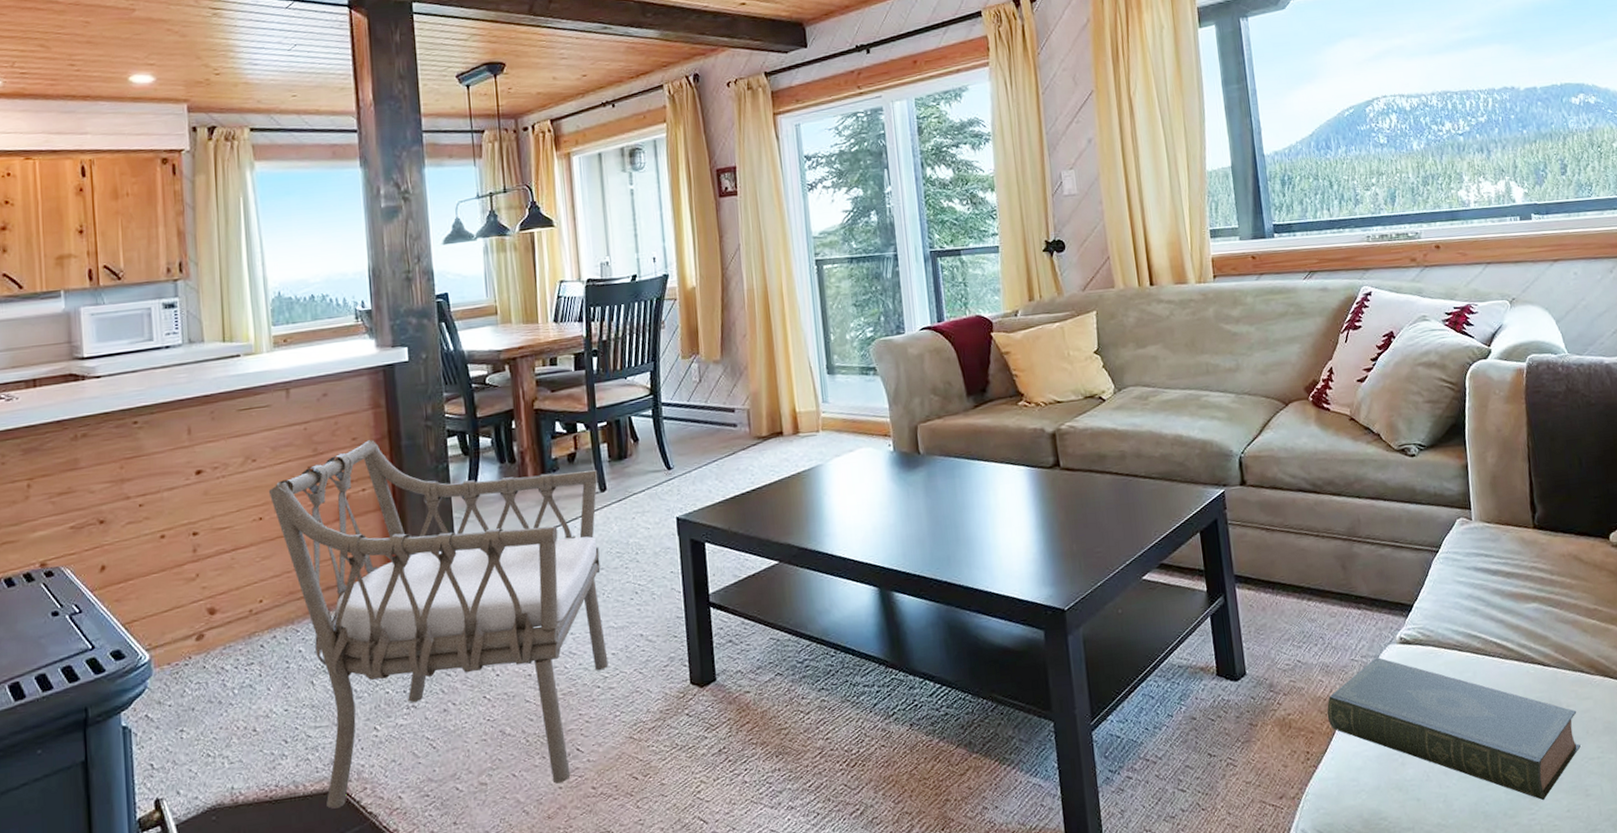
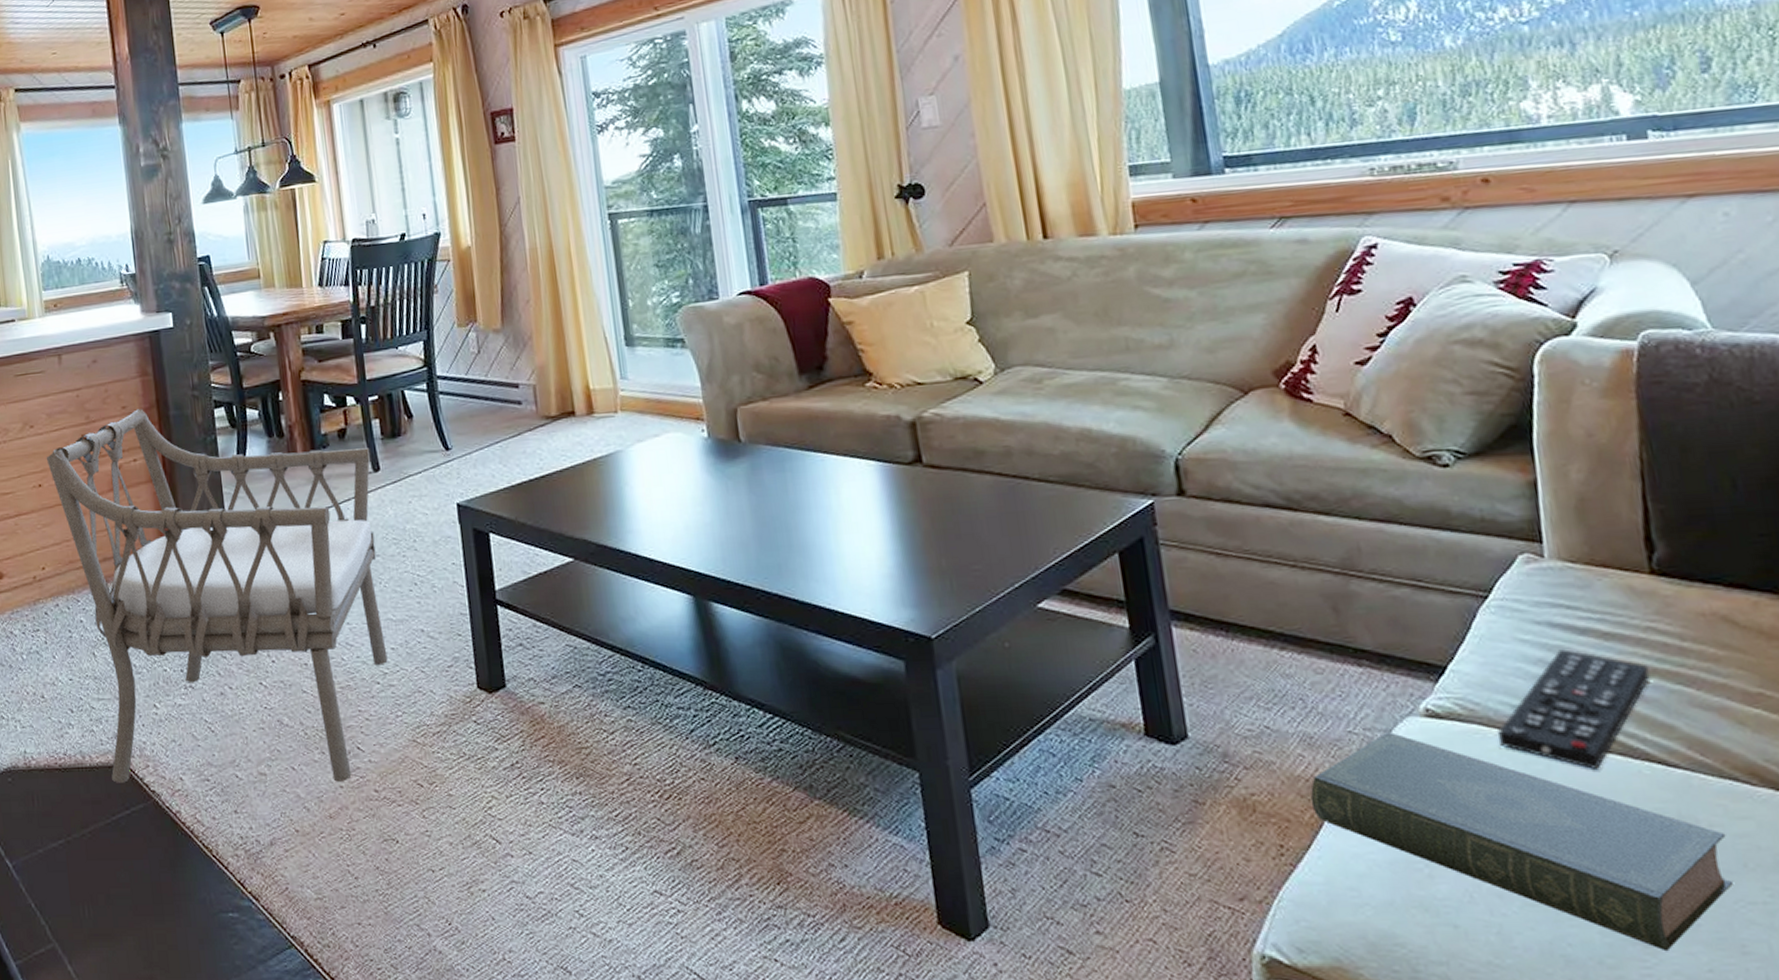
remote control: none [1444,586,1534,673] -> present [1497,649,1651,769]

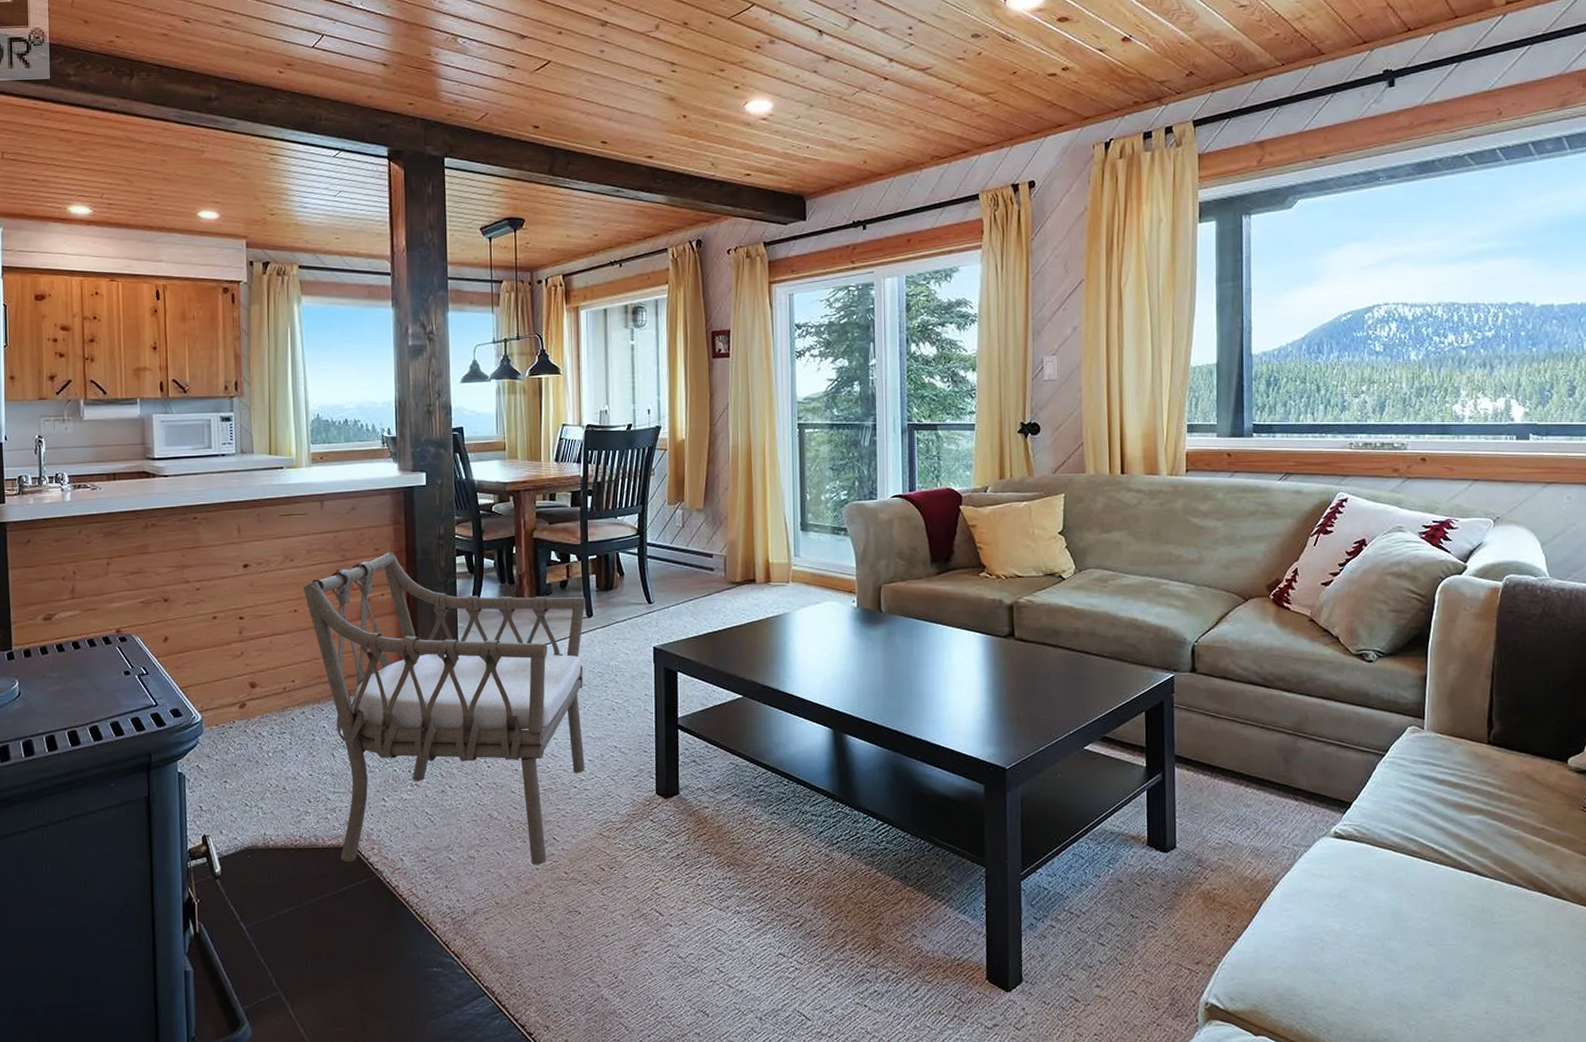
book: present [1310,731,1733,952] -> none [1252,847,1509,1000]
remote control: present [1497,649,1651,769] -> none [1378,794,1478,876]

